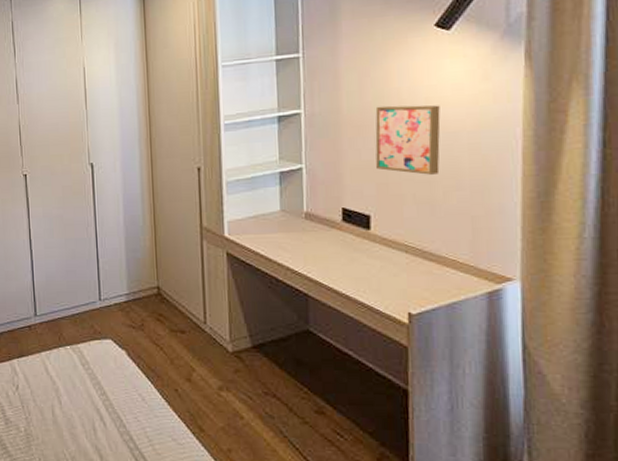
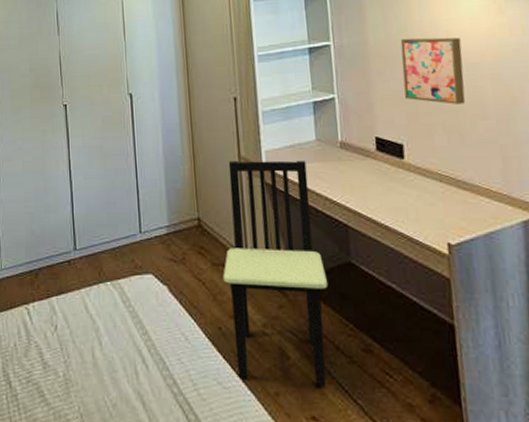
dining chair: none [181,231,285,444] -> present [223,160,329,387]

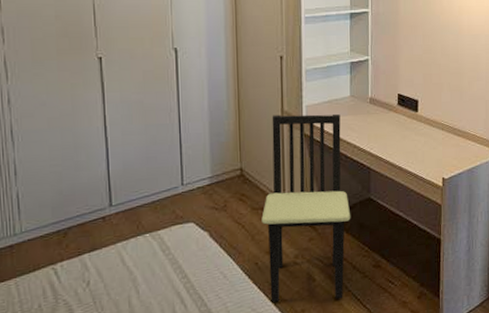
wall art: present [400,37,466,104] -> none [423,10,468,68]

